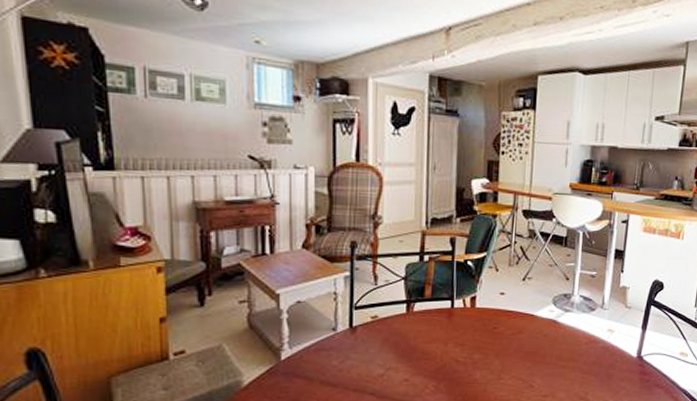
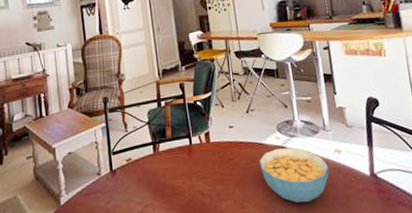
cereal bowl: none [526,321,598,378] -> present [259,147,330,203]

